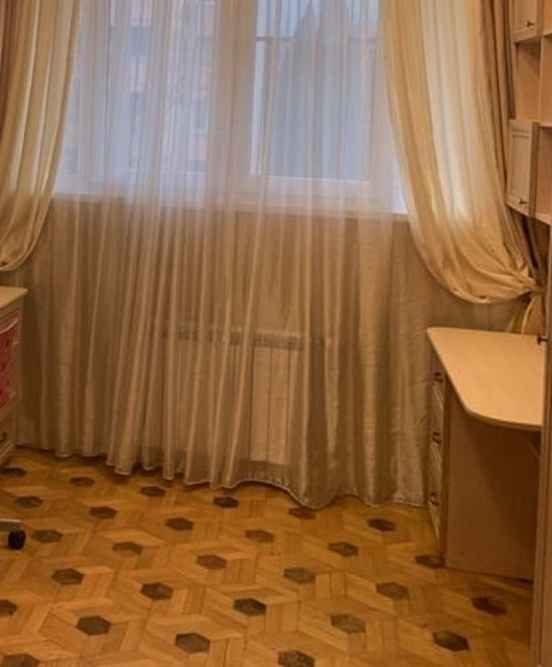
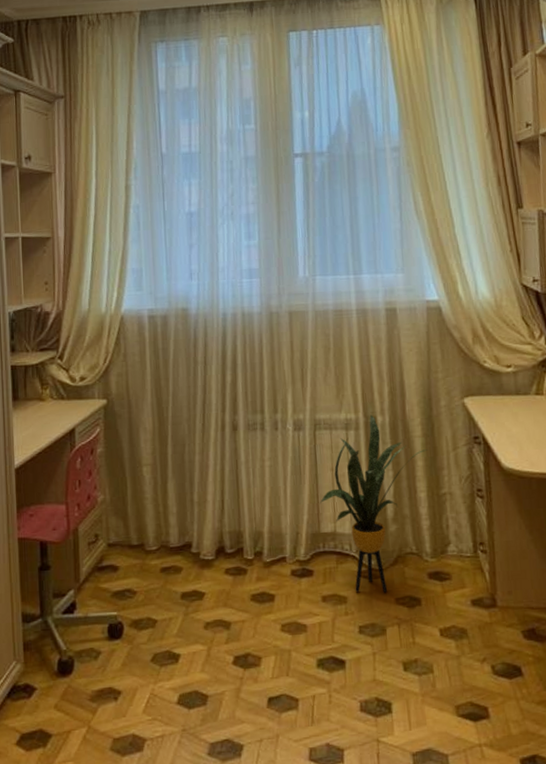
house plant: none [251,335,381,536] -> present [319,414,428,593]

